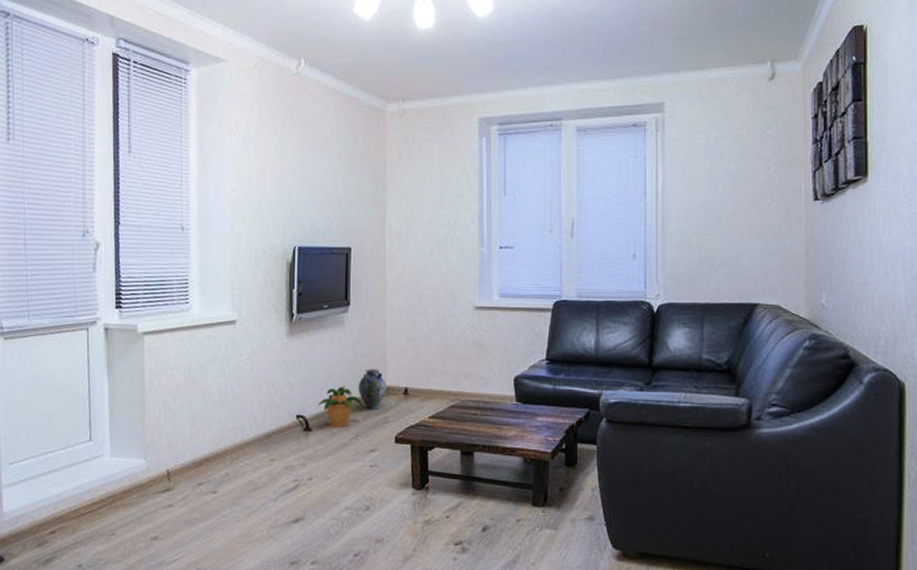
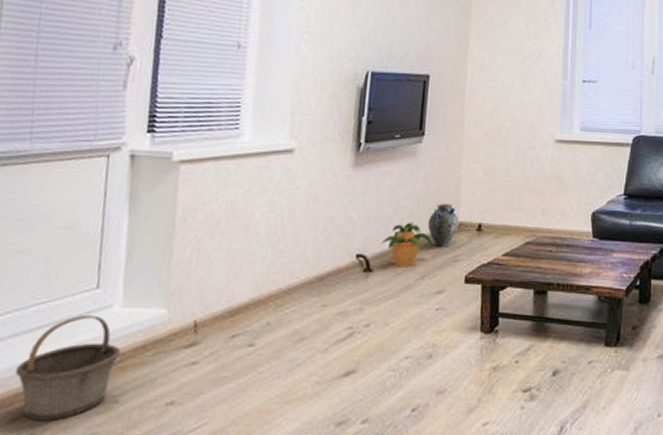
basket: none [37,462,113,547] -> present [15,314,121,421]

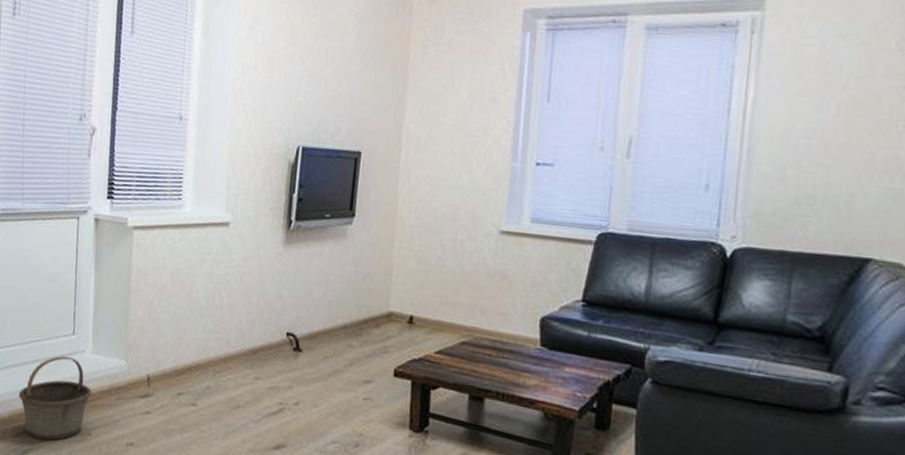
potted plant: present [381,222,433,268] -> none [310,306,362,352]
ceramic jug: present [427,203,459,248] -> none [356,289,389,337]

